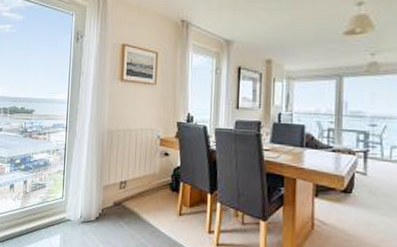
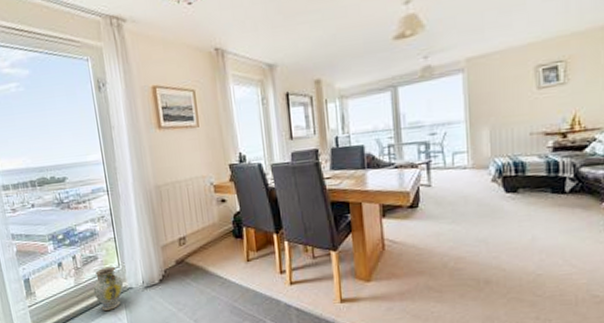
ceramic jug: none [35,196,63,238] -> present [93,266,123,312]

